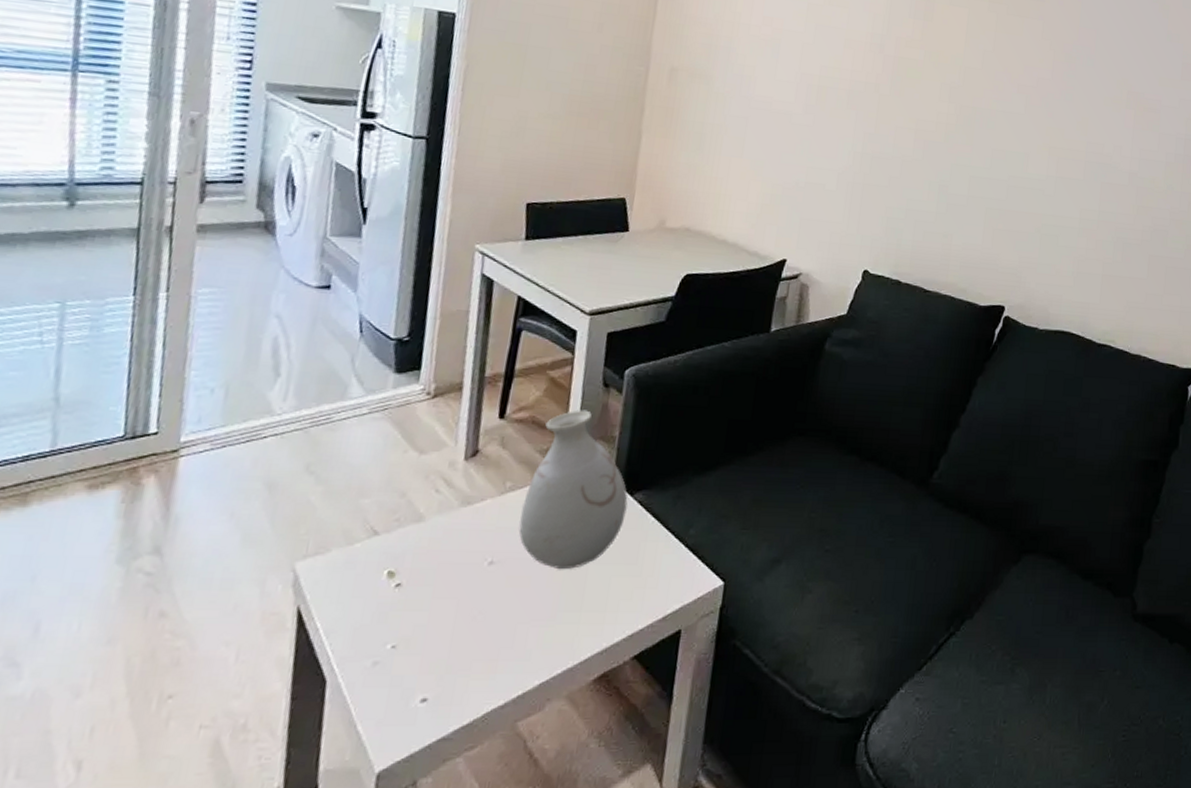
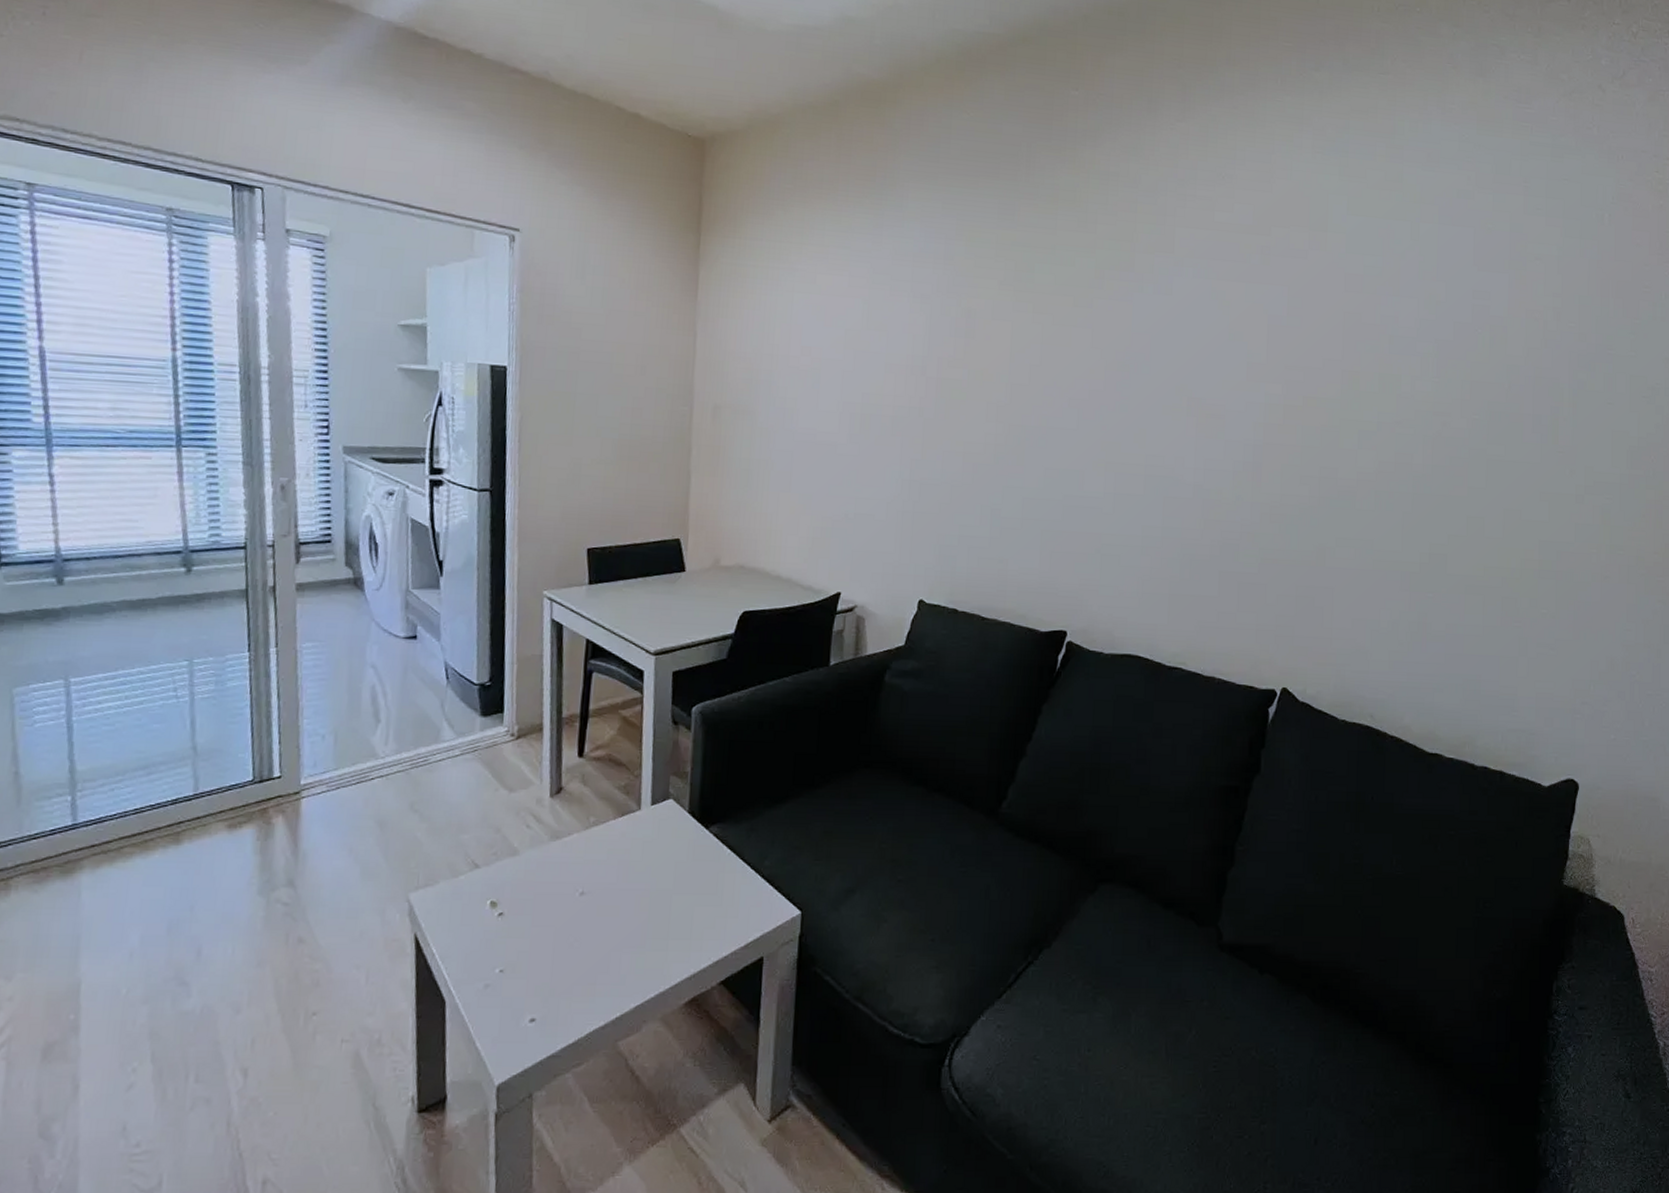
vase: present [518,409,628,570] -> none [605,747,704,900]

